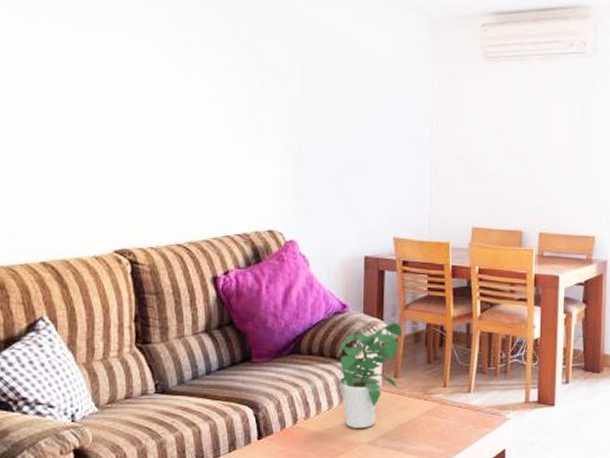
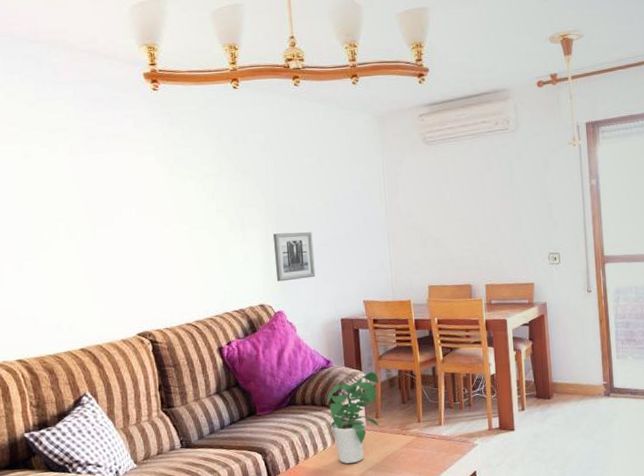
wall art: none [291,147,340,205] -> present [273,232,316,282]

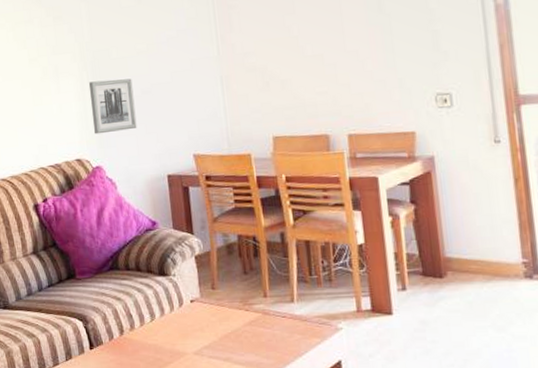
potted plant: present [326,372,380,464] -> none [153,236,216,339]

